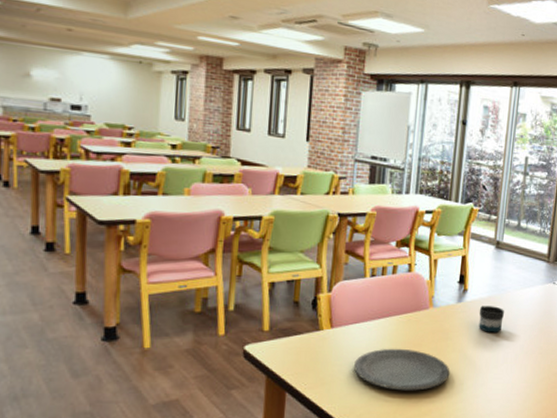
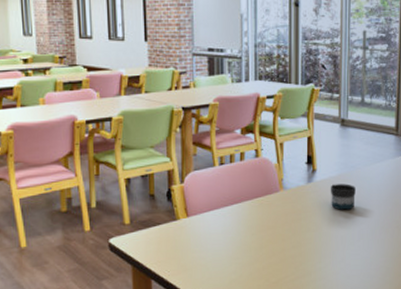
plate: present [354,348,450,391] -> none [213,231,307,272]

